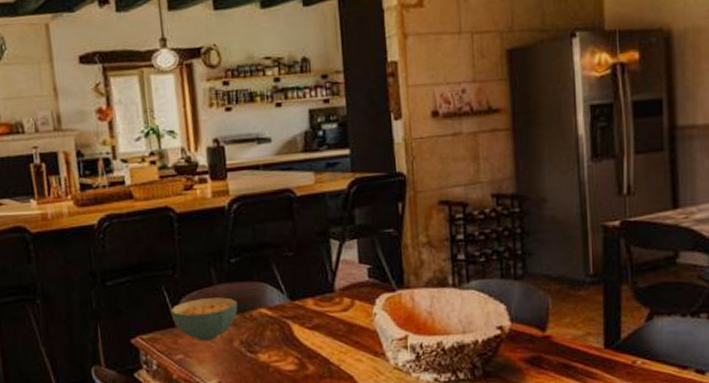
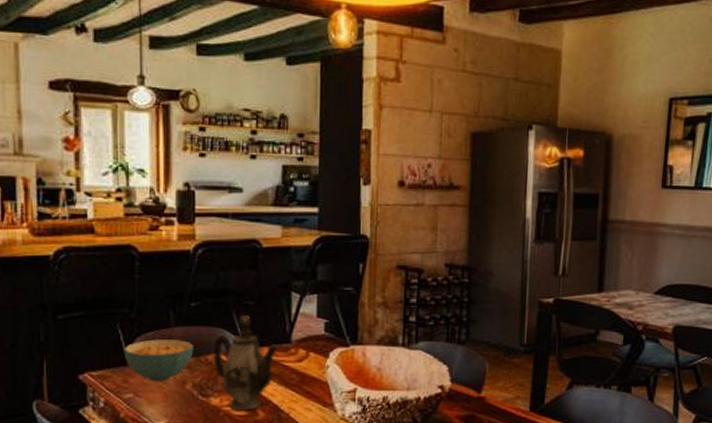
teapot: none [255,267,323,367] -> present [212,316,280,412]

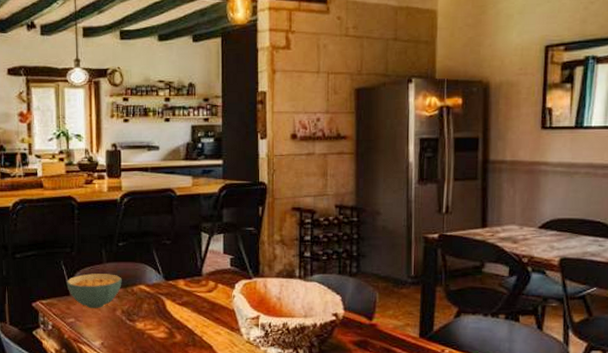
teapot: present [212,316,280,412] -> none [137,253,193,335]

